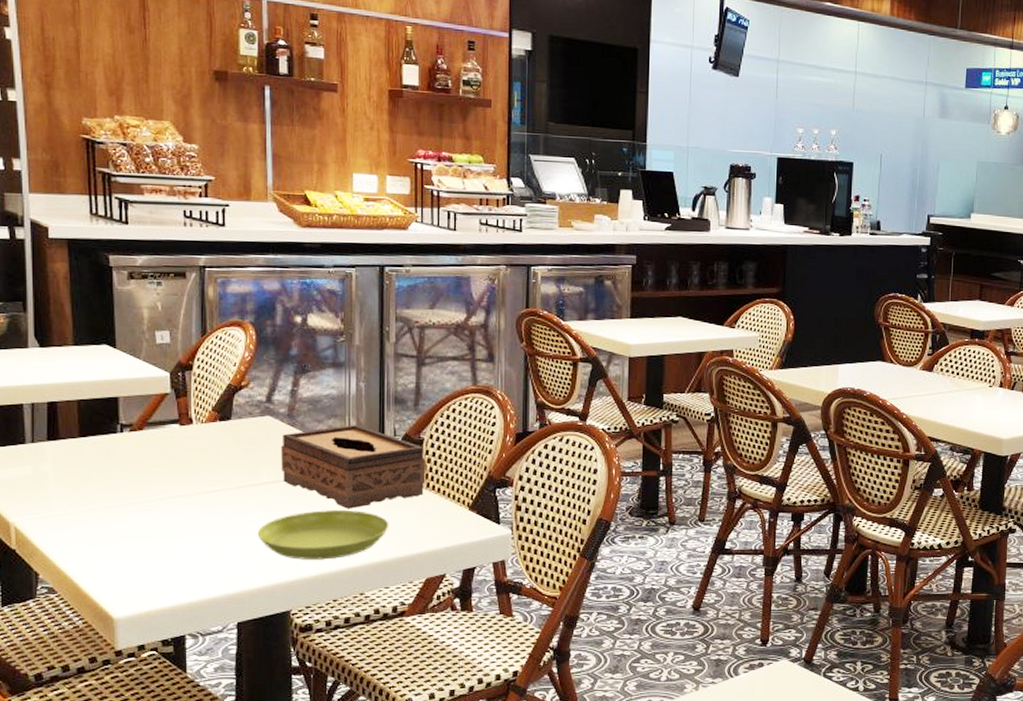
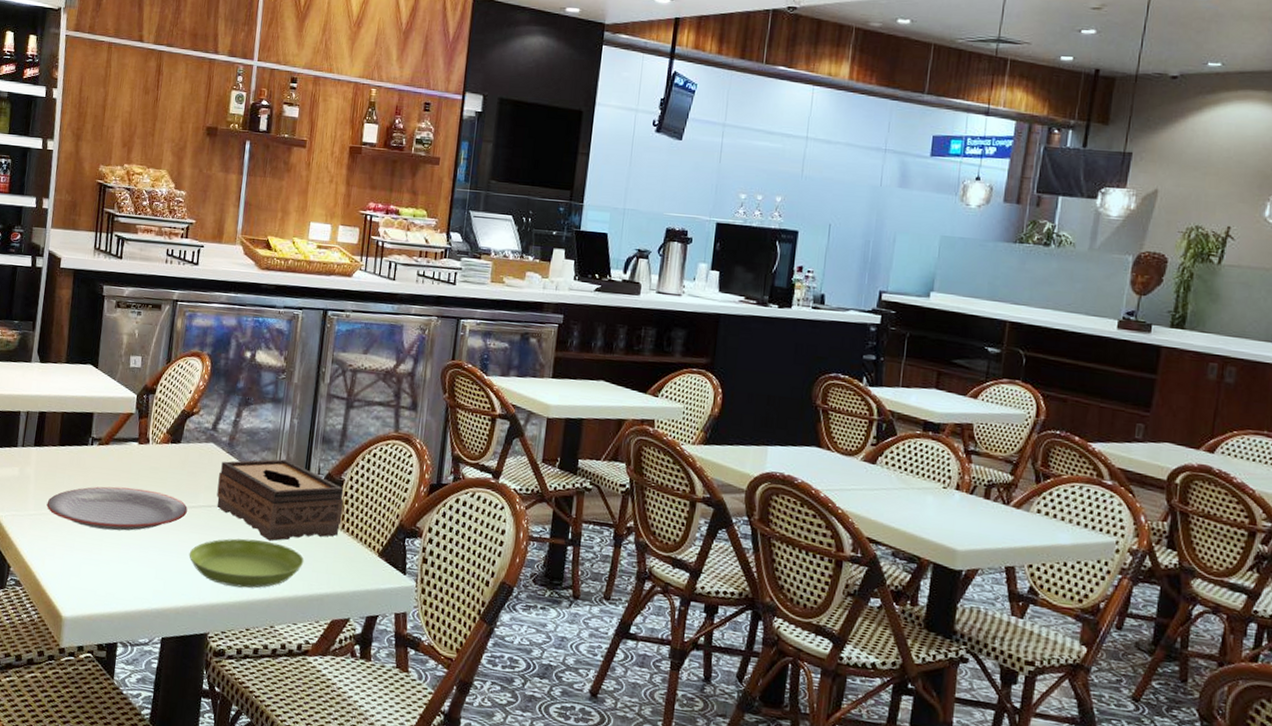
plate: none [74,472,249,520] -> present [46,486,188,531]

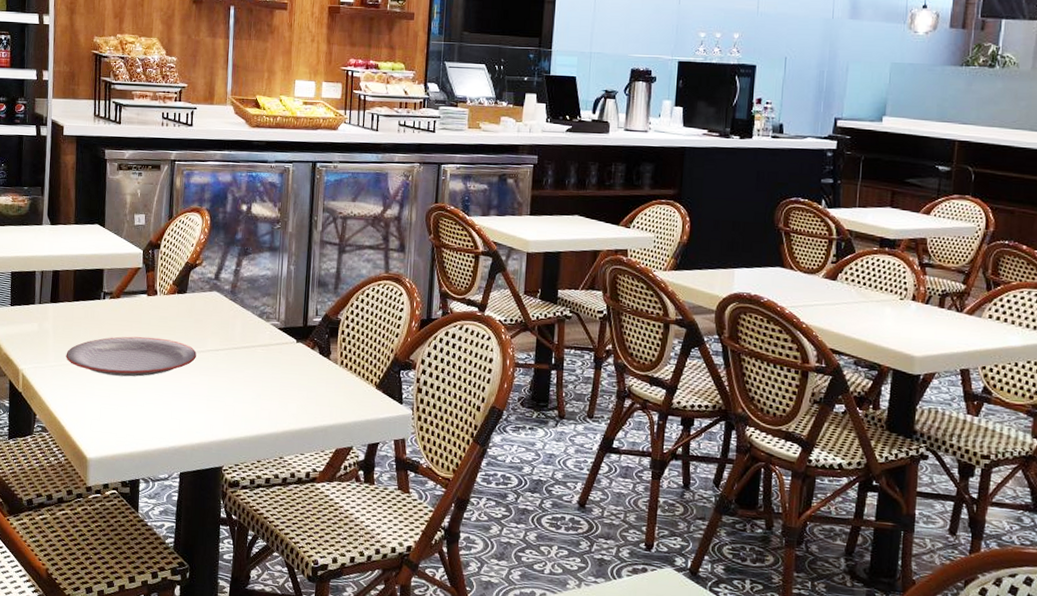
saucer: present [189,538,305,588] -> none [200,378,308,424]
tissue box: present [216,459,344,541] -> none [223,303,341,379]

